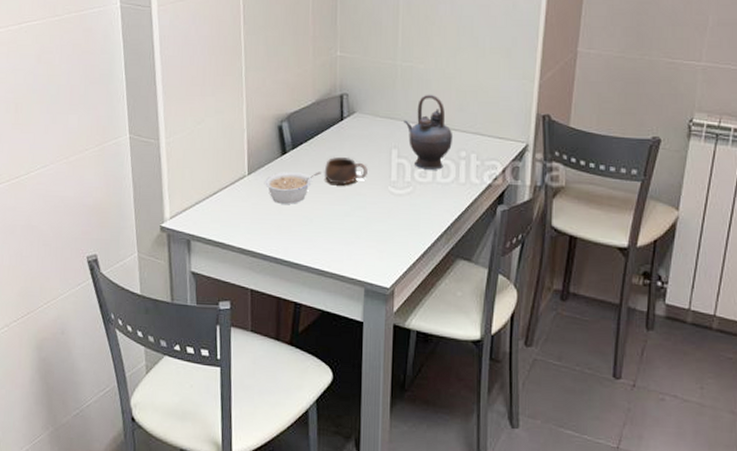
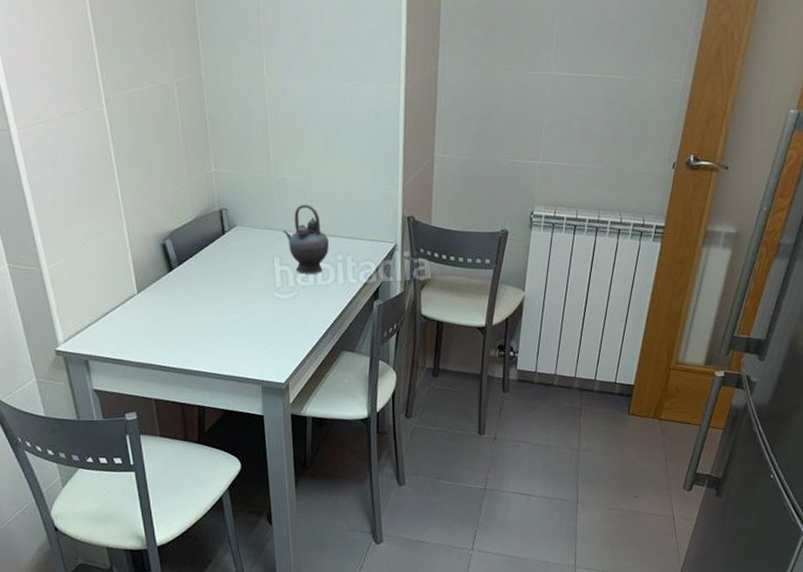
legume: present [264,172,321,204] -> none [154,284,209,318]
cup: present [324,157,368,186] -> none [212,269,254,296]

